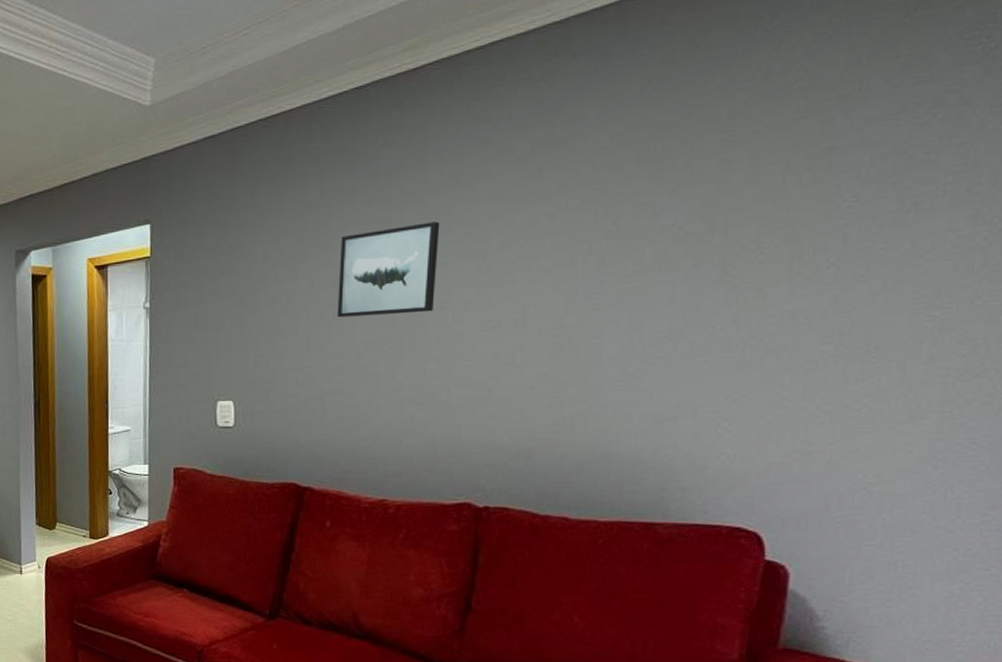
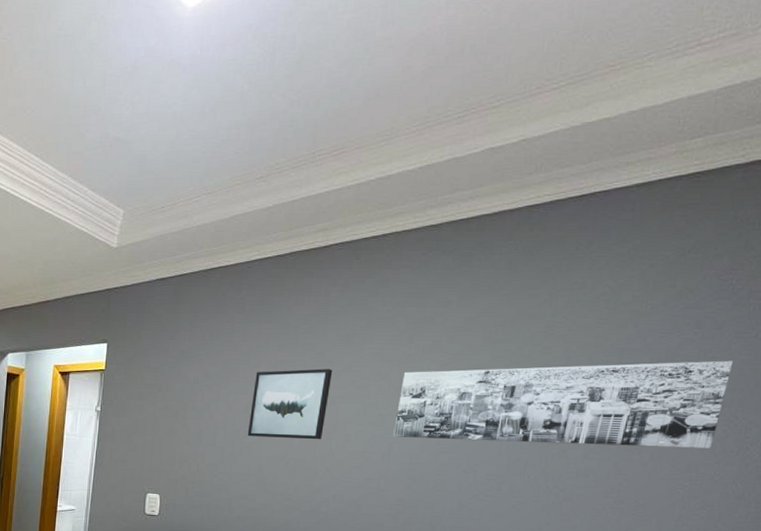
wall art: none [527,144,992,297] -> present [393,360,734,450]

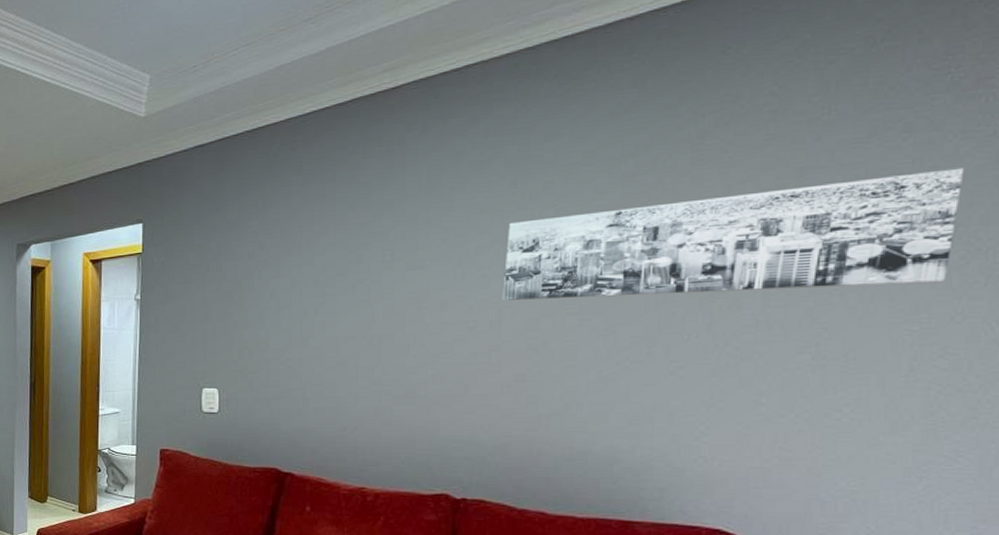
wall art: present [247,369,333,440] -> none [318,227,418,314]

